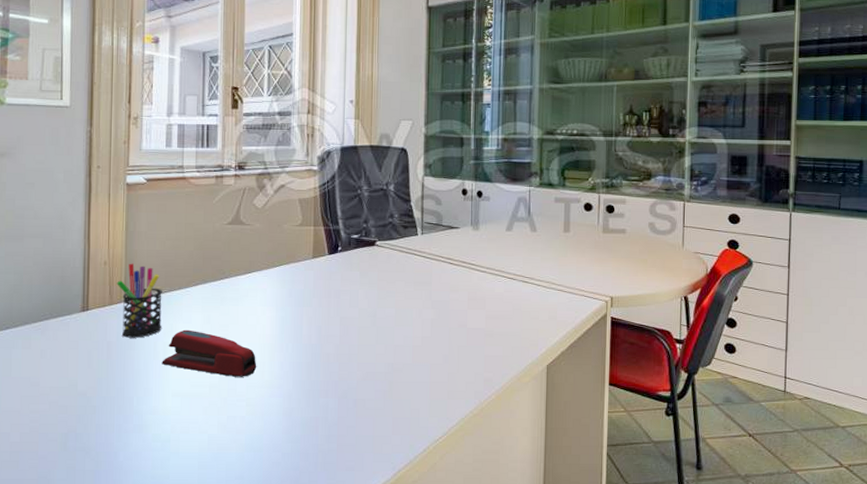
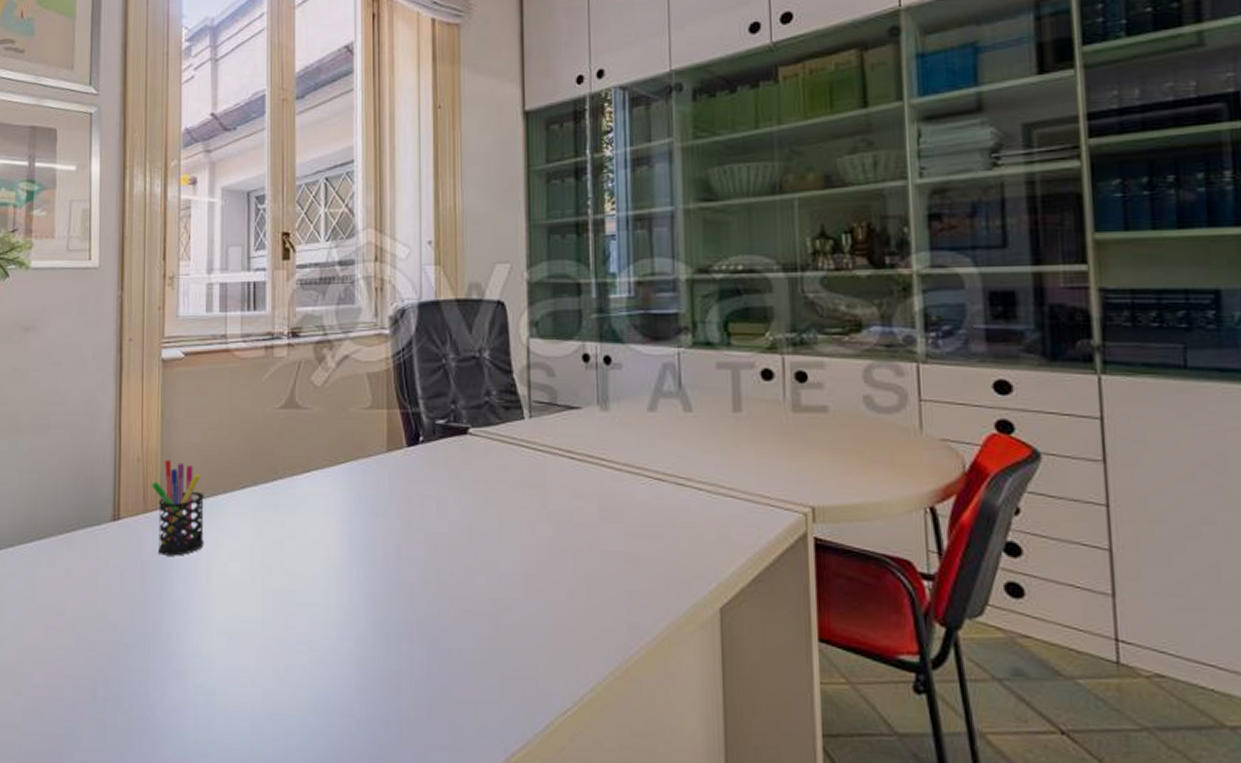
stapler: present [162,329,257,377] -> none [204,546,320,612]

